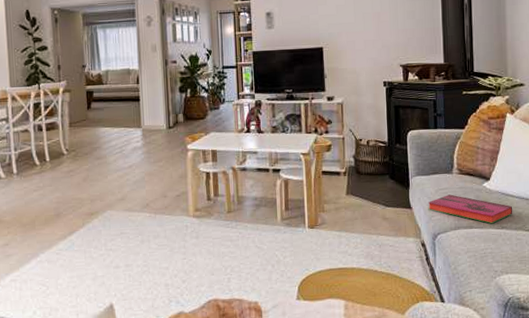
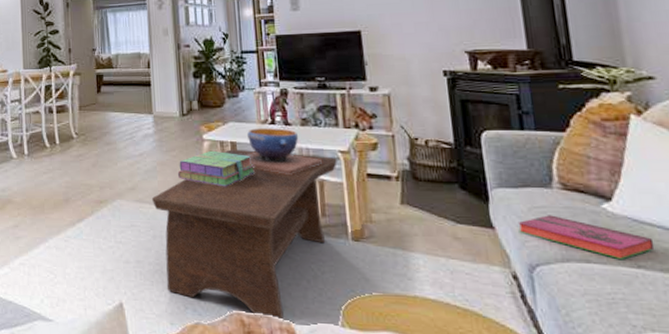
coffee table: none [140,156,299,302] -> present [151,149,337,321]
stack of books: none [164,159,232,191] -> present [177,150,255,187]
decorative bowl: none [224,136,288,177] -> present [245,128,323,176]

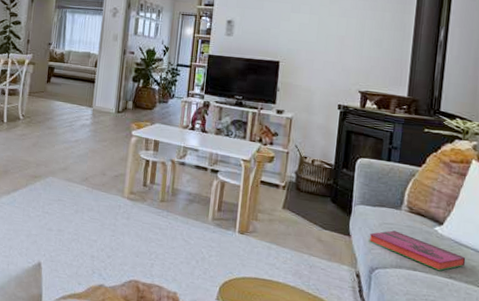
coffee table: present [151,149,337,321] -> none [79,146,239,291]
stack of books: present [177,150,255,187] -> none [105,145,170,178]
decorative bowl: present [245,128,323,176] -> none [165,131,228,175]

